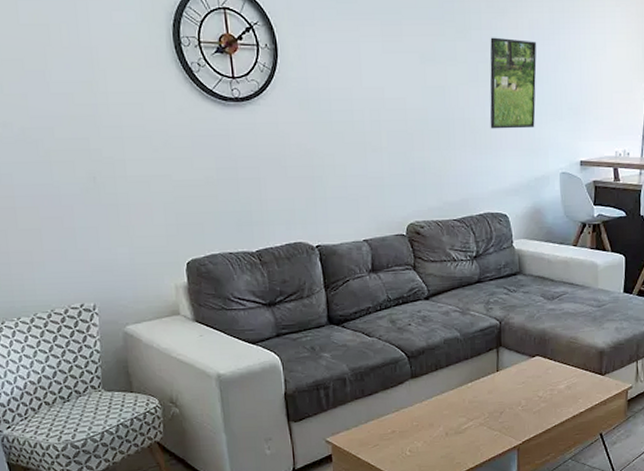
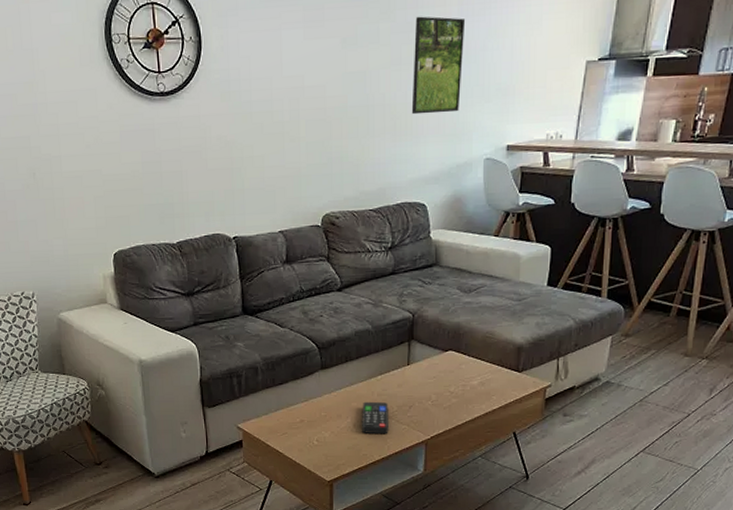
remote control: none [454,409,481,442] -> present [362,401,389,434]

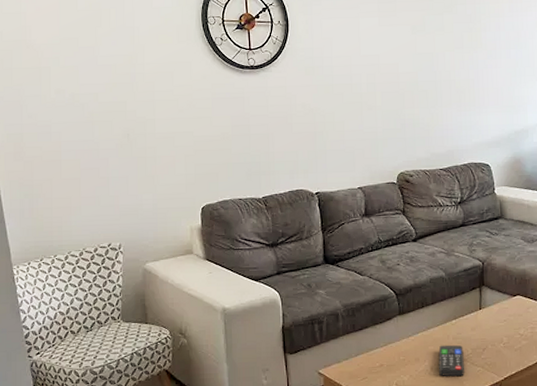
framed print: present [411,16,466,115] -> none [473,10,516,89]

